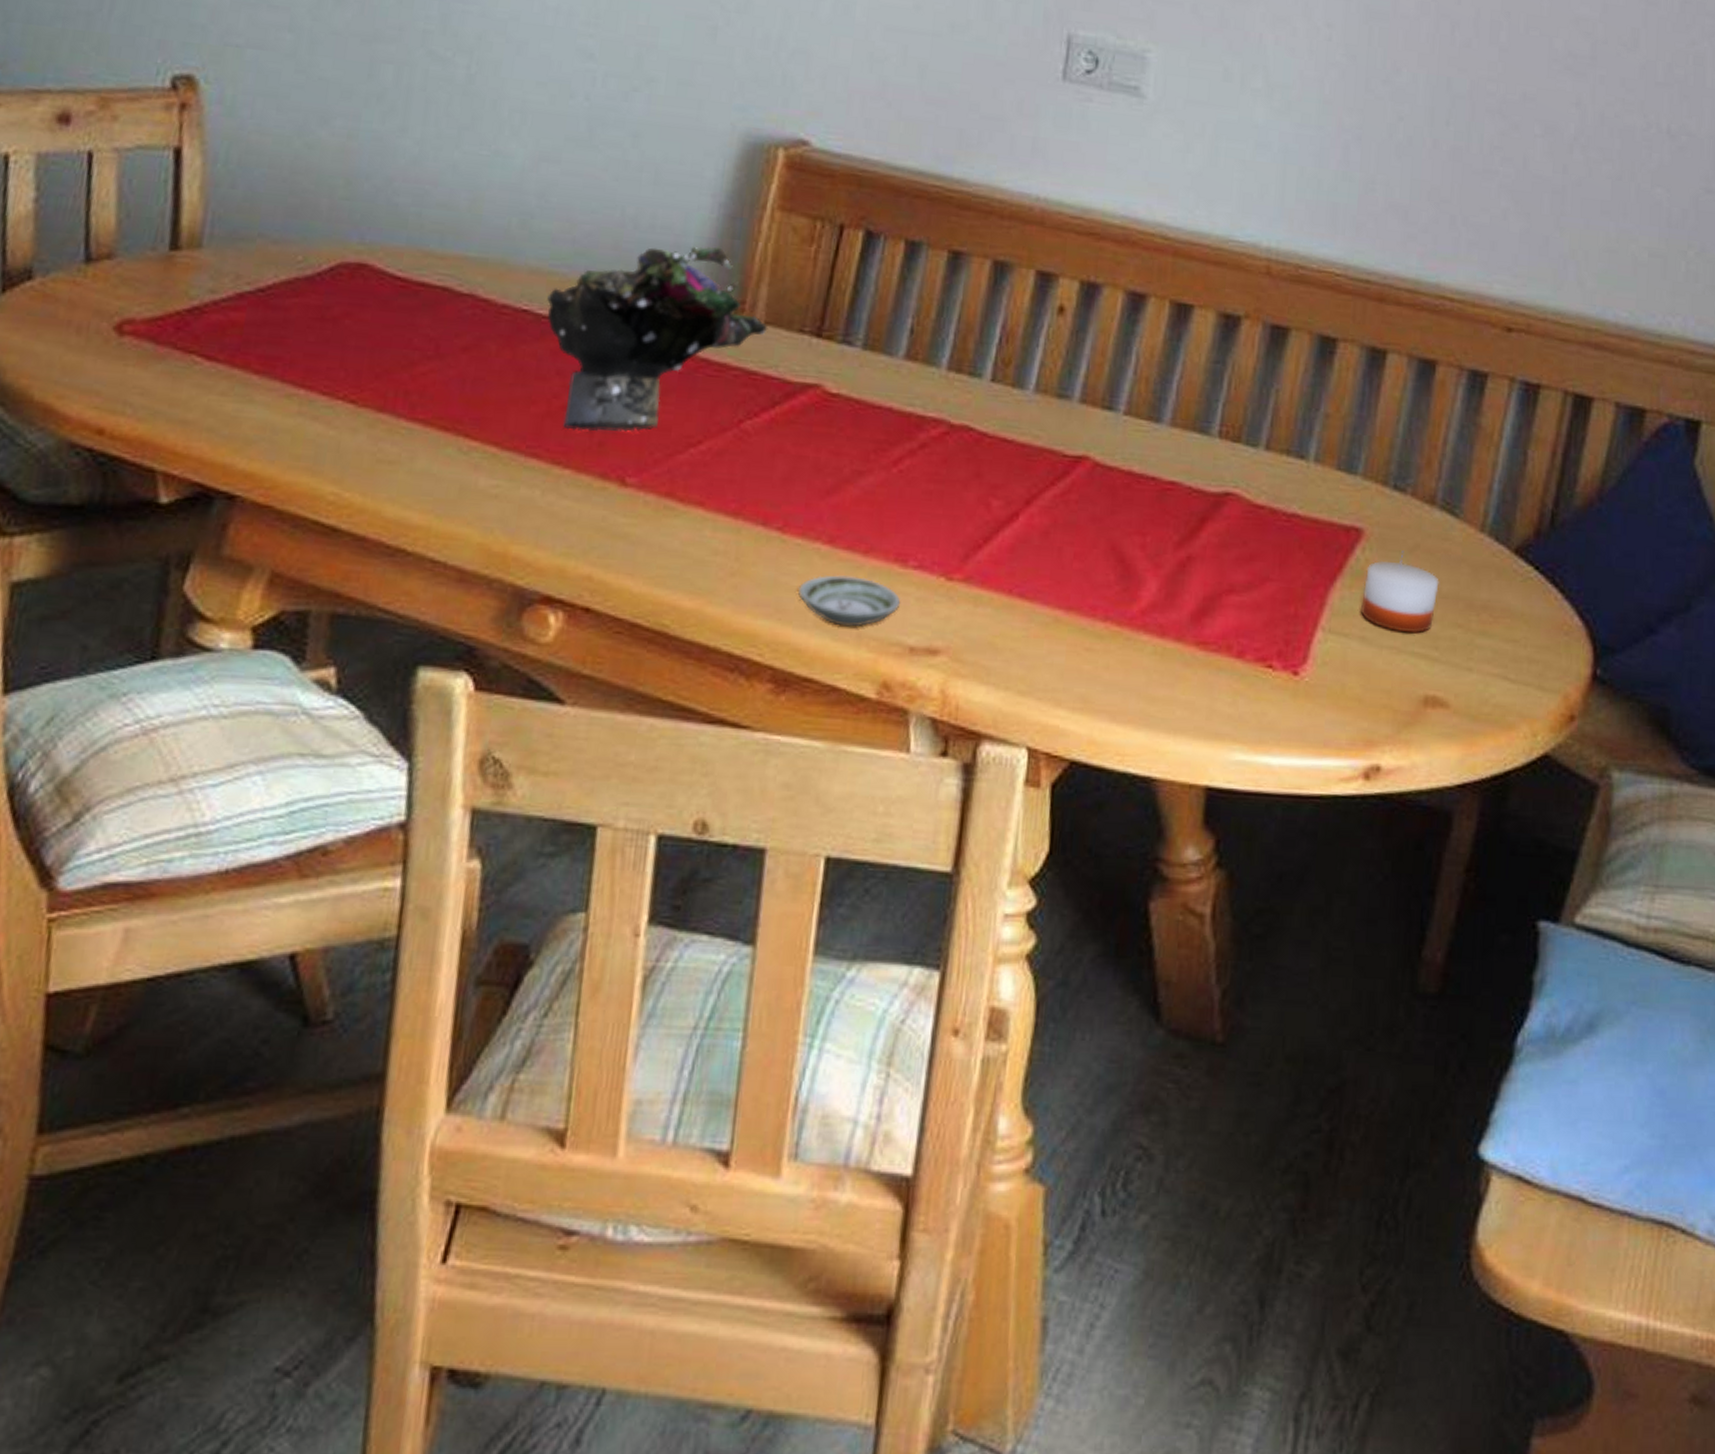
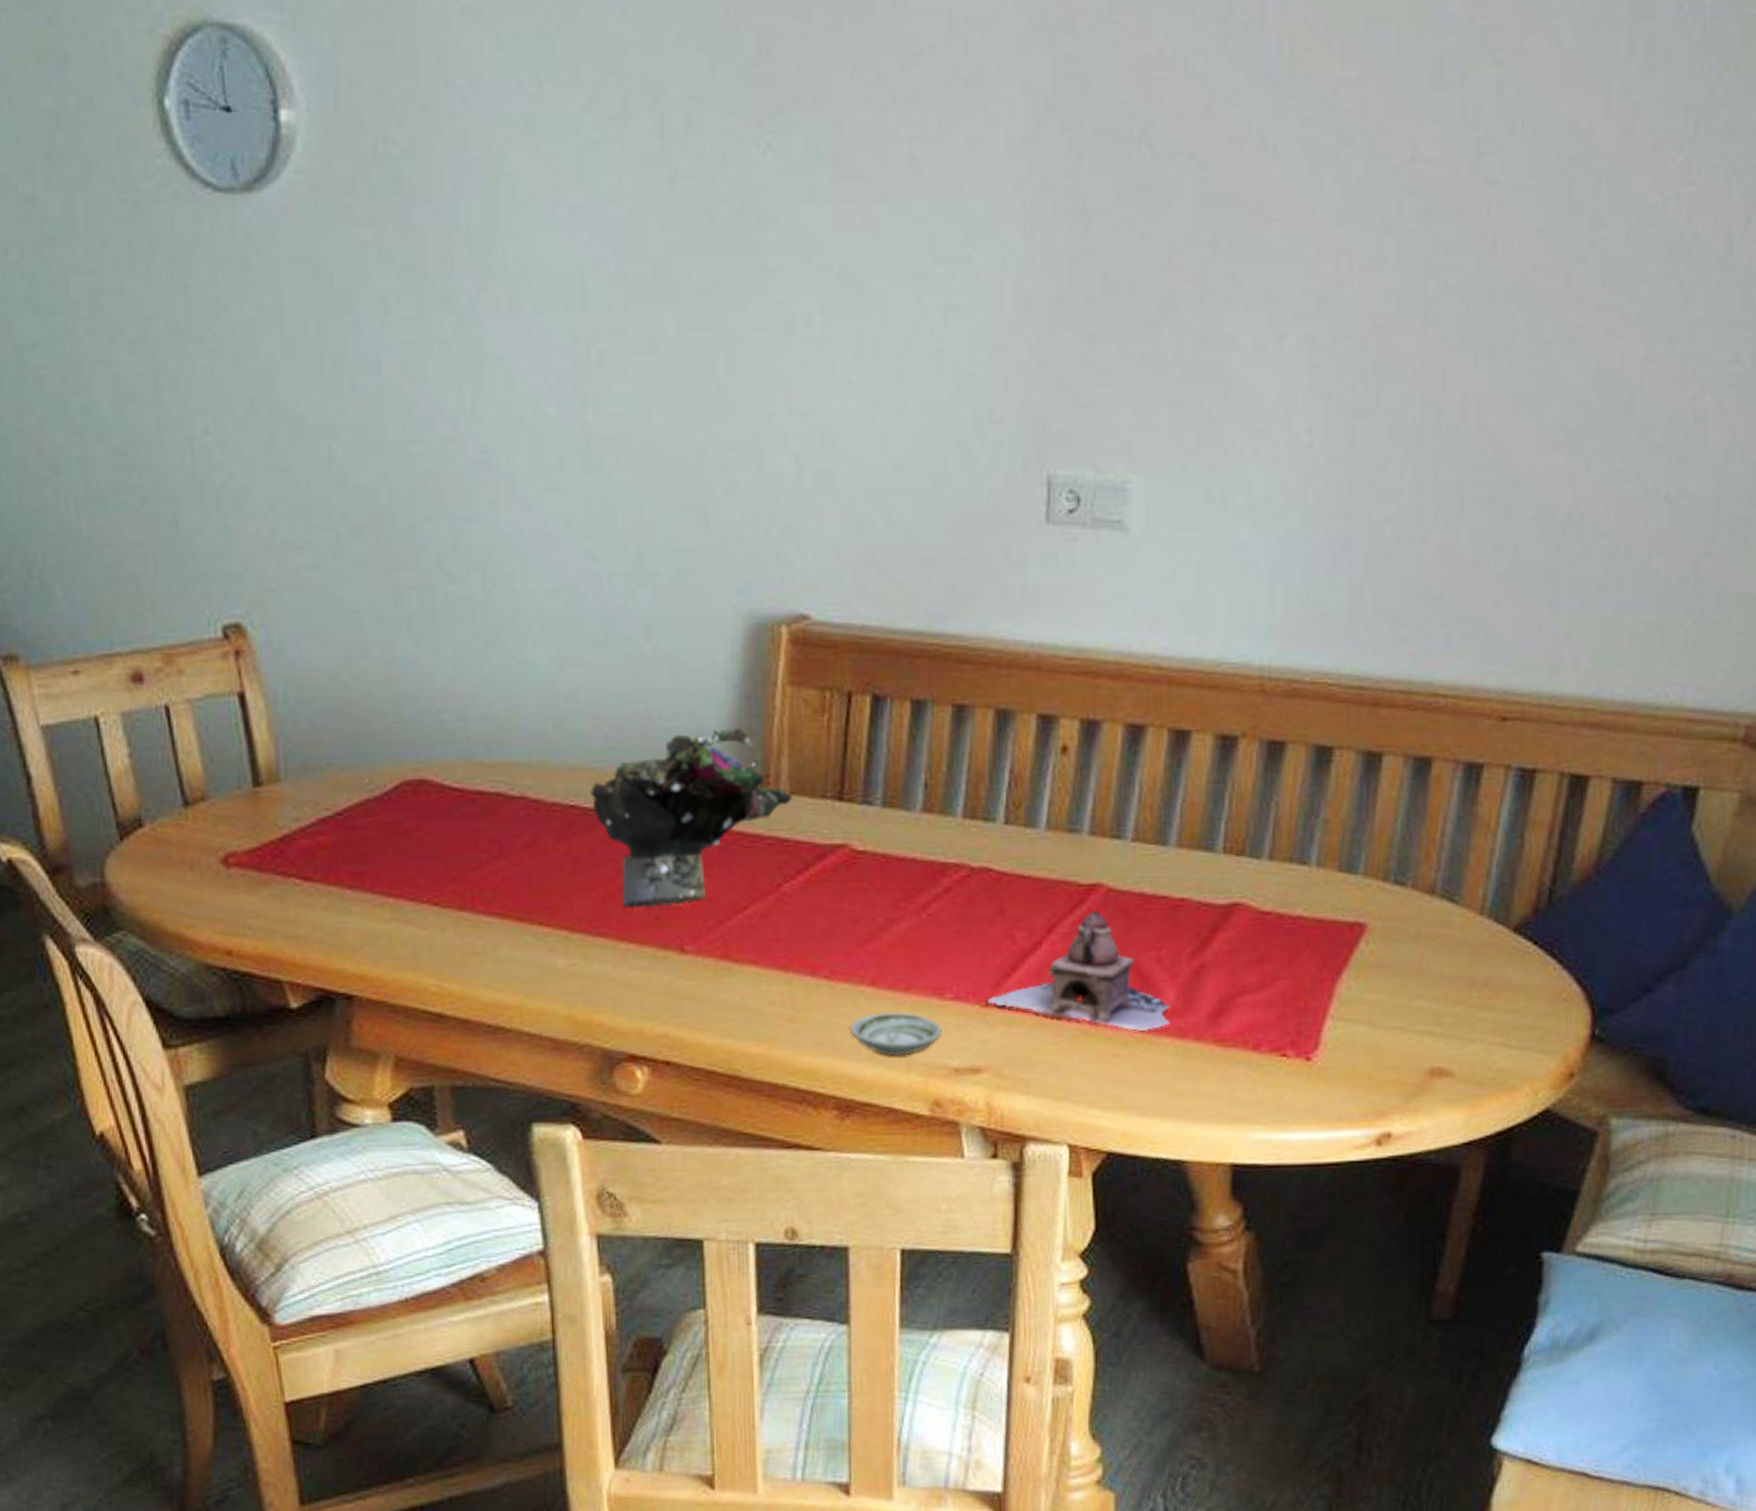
teapot: none [953,485,1152,625] -> present [987,911,1171,1032]
candle: present [1360,550,1439,634] -> none [1366,939,1441,1014]

